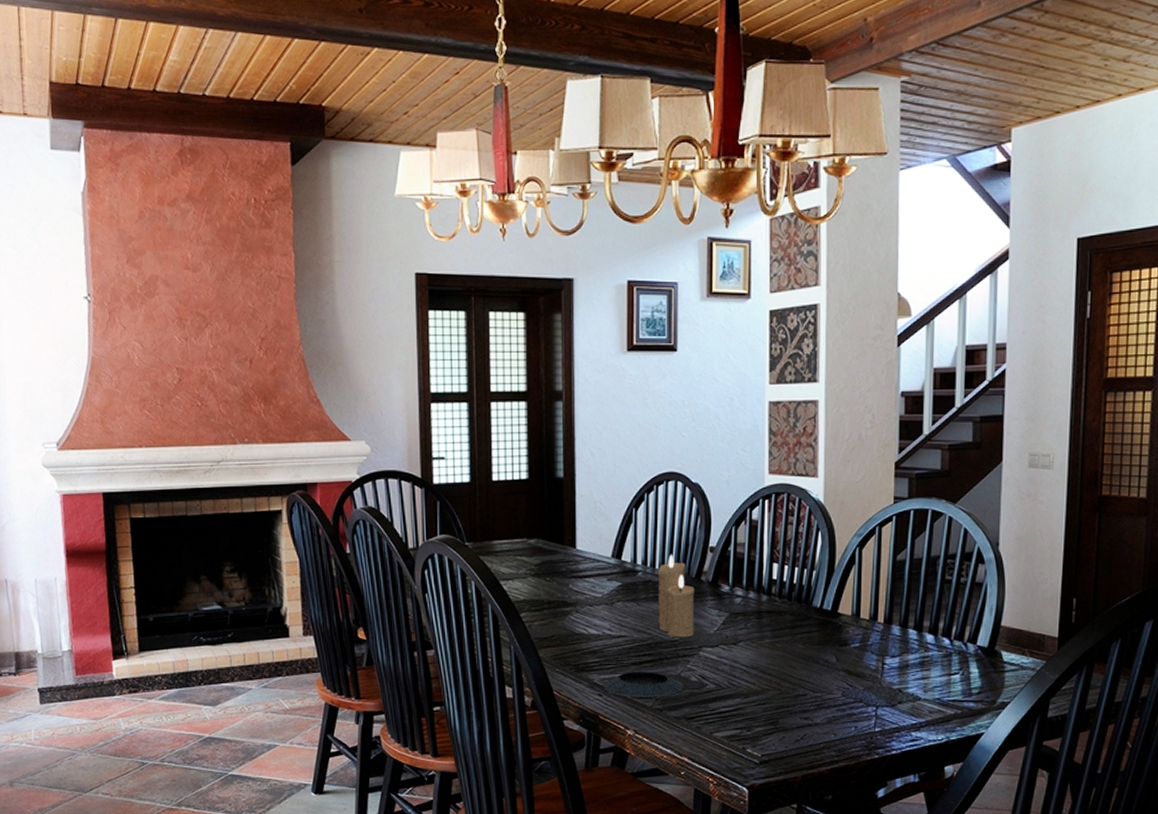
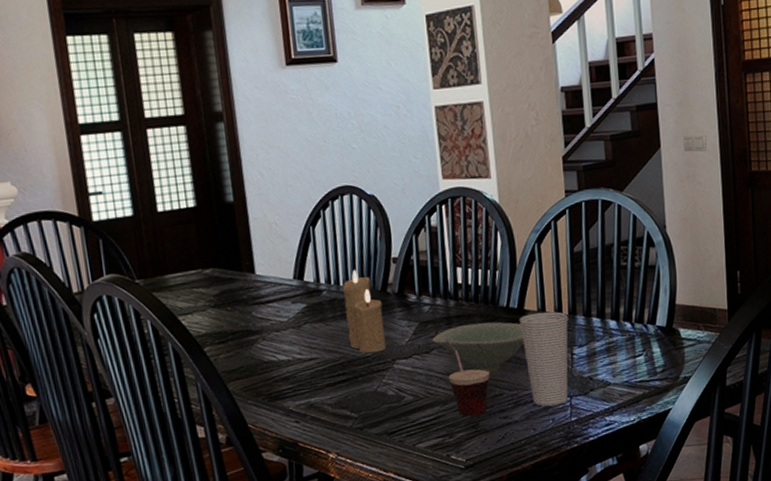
saucer: present [603,672,684,701] -> none [299,391,382,423]
bowl: none [741,620,835,671] -> present [432,322,525,373]
cup: none [753,634,795,712] -> present [445,340,490,417]
cup: none [832,617,882,714] -> present [520,311,568,407]

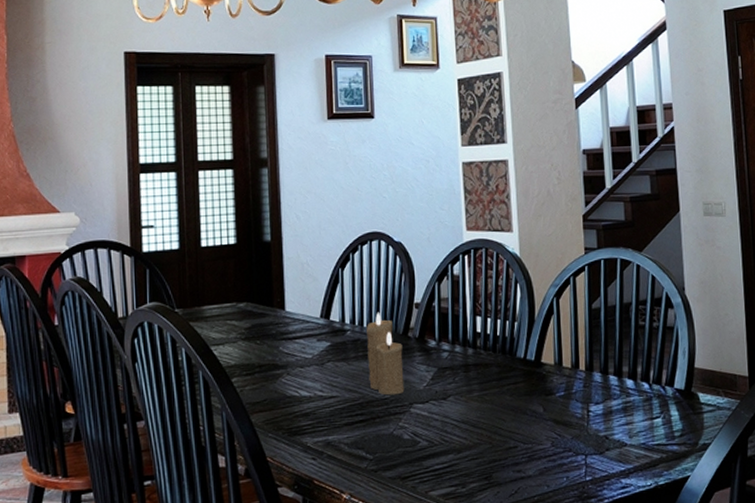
bowl: present [432,322,525,373] -> none [450,372,541,423]
cup: present [445,340,490,417] -> none [462,387,505,467]
cup: present [520,311,568,407] -> none [536,366,585,464]

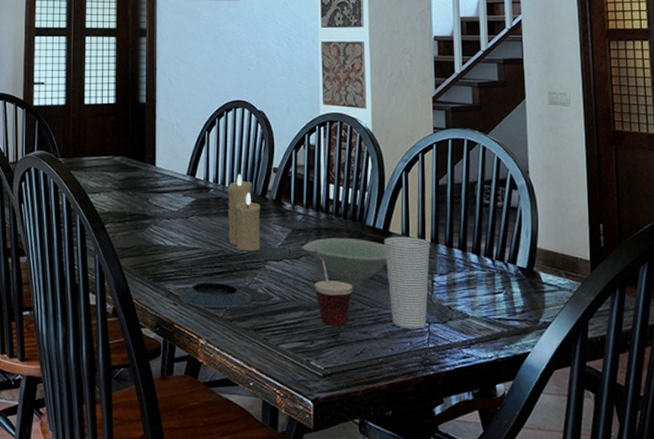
saucer: none [317,431,397,463] -> present [178,282,251,312]
bowl: none [450,372,541,423] -> present [303,237,388,286]
cup: none [462,387,505,467] -> present [313,249,353,326]
cup: none [536,366,585,464] -> present [384,236,430,329]

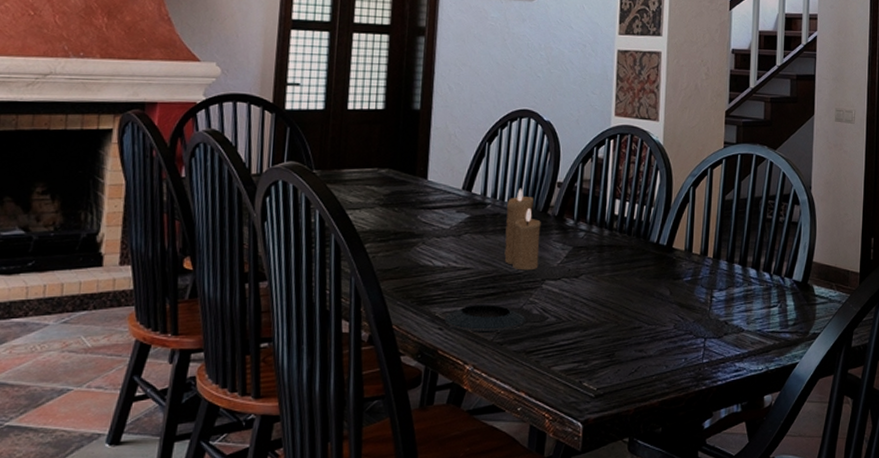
bowl: present [303,237,388,286] -> none [583,254,669,304]
cup: present [313,249,353,326] -> none [592,267,632,345]
cup: present [384,236,430,329] -> none [667,252,711,345]

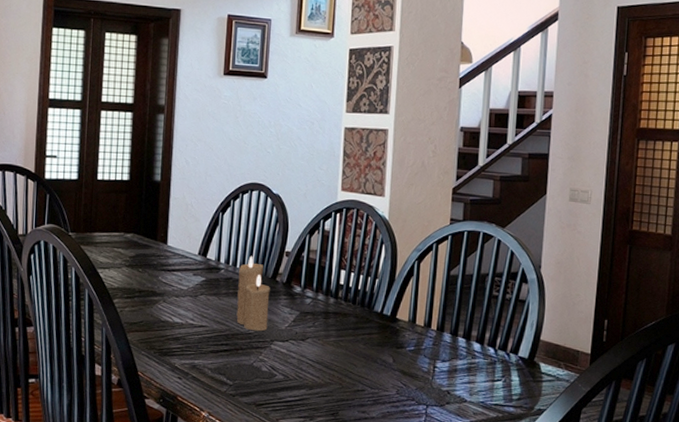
saucer: present [445,305,525,335] -> none [183,359,255,387]

